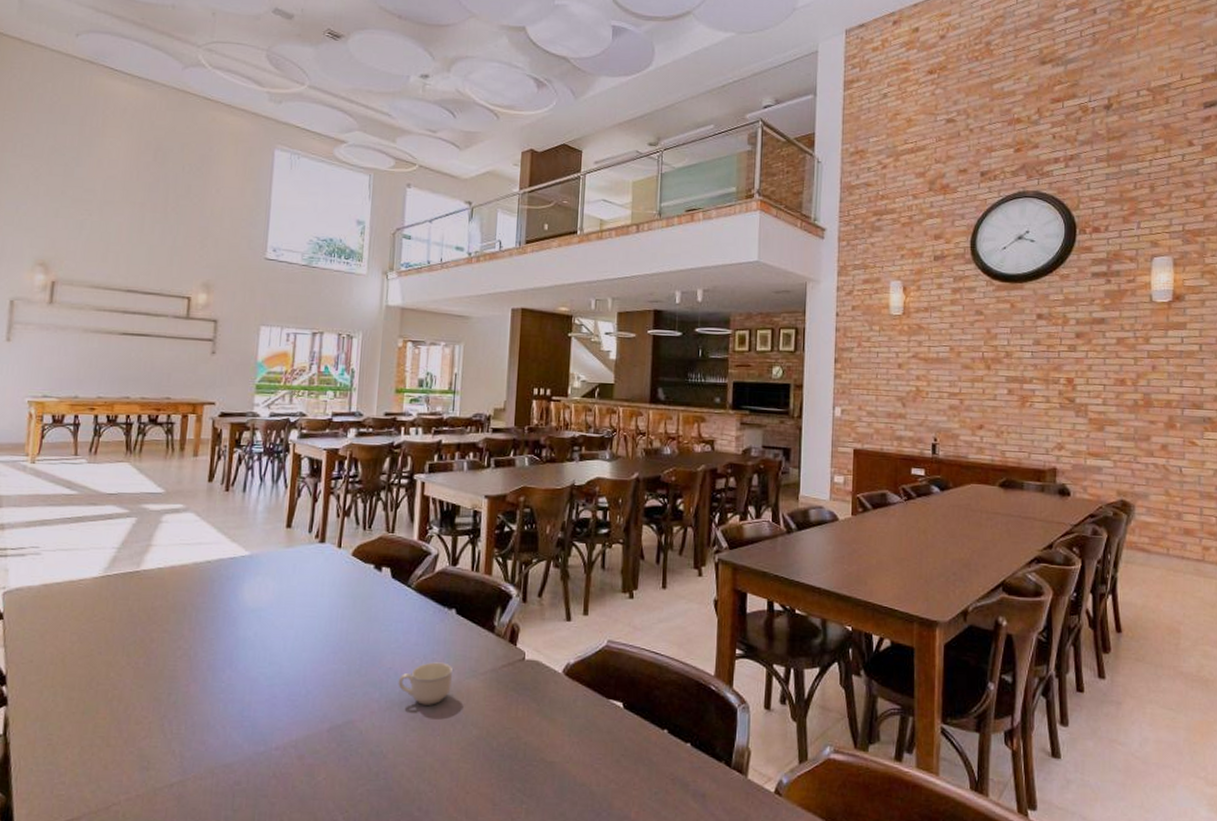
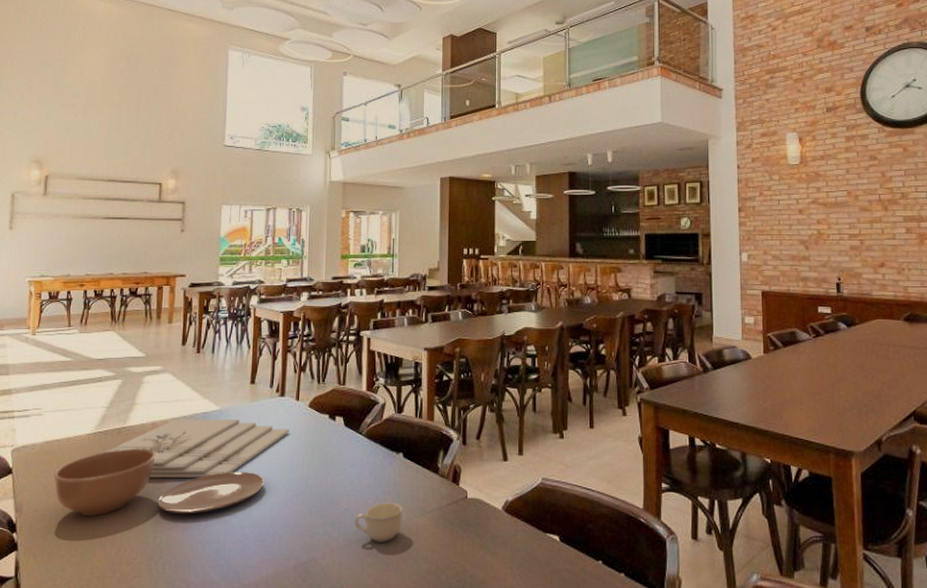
bowl: none [52,594,174,669] -> present [54,448,156,516]
placemat: none [113,563,329,630] -> present [104,419,290,479]
plate: none [174,623,298,670] -> present [158,471,265,514]

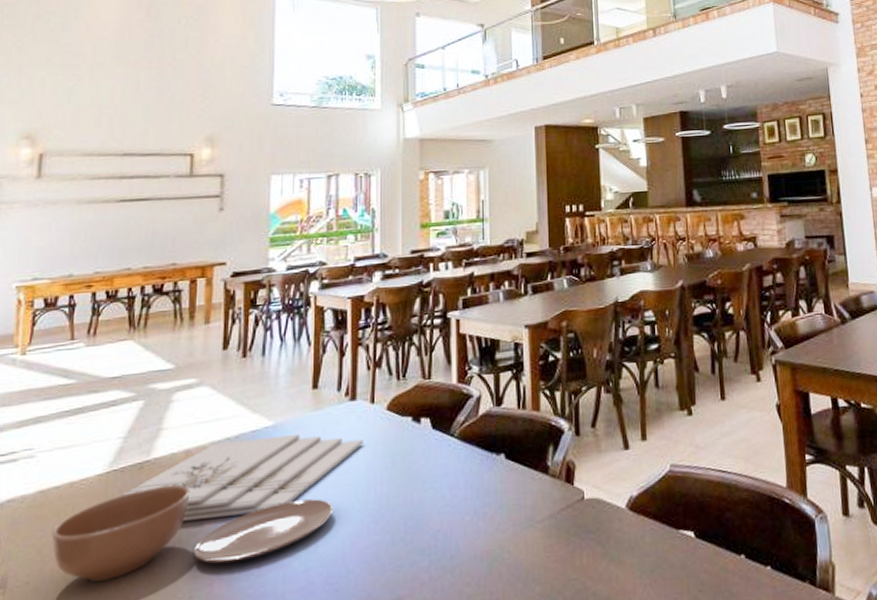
cup: present [354,502,402,542] -> none [448,515,507,567]

